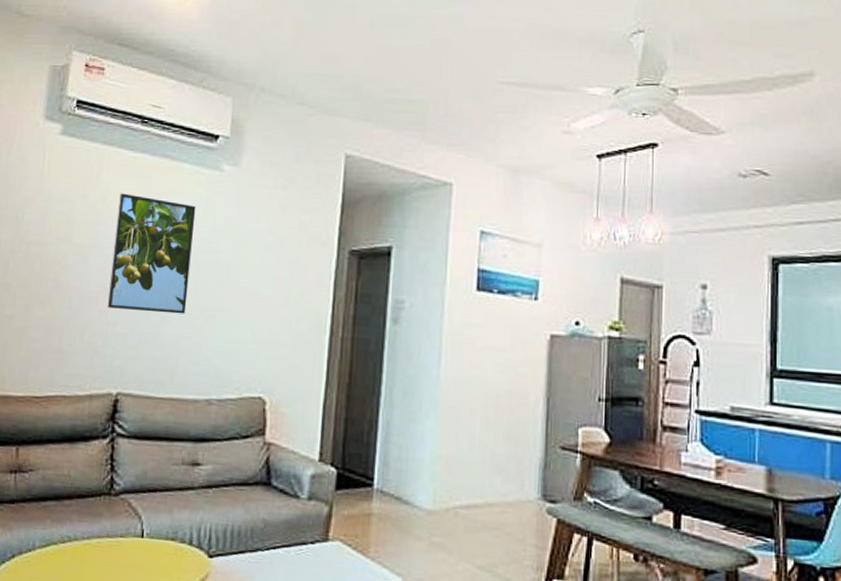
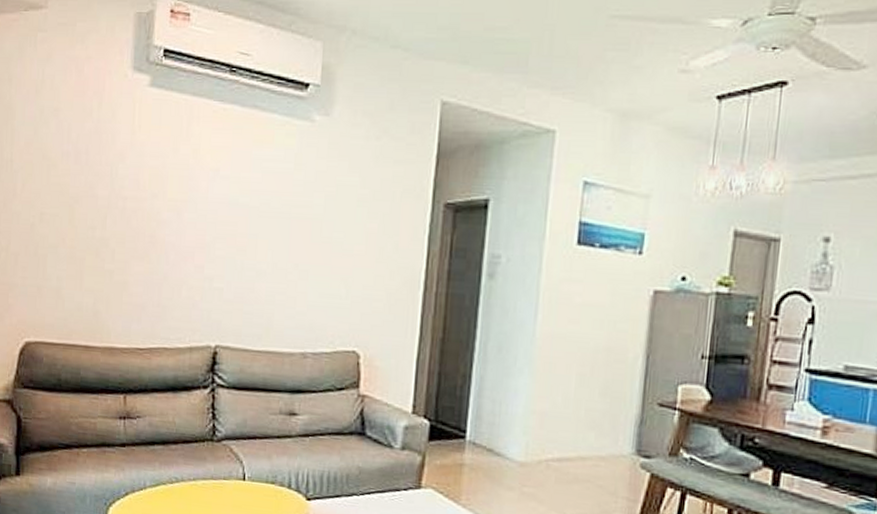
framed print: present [108,193,196,314] -> none [203,147,288,269]

